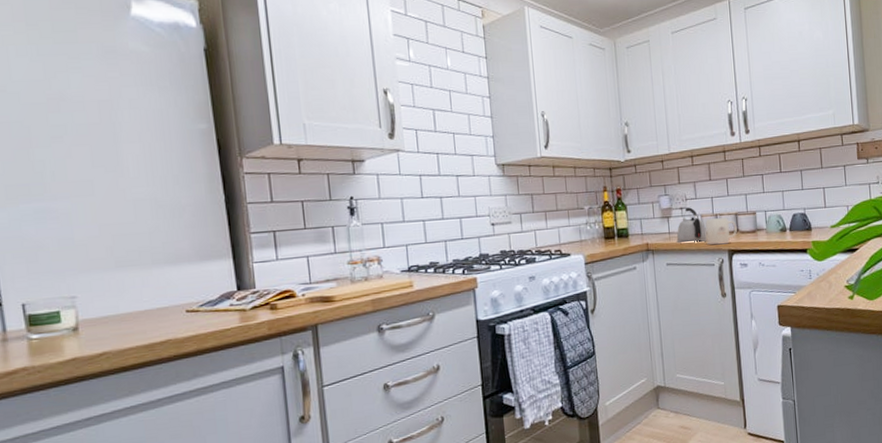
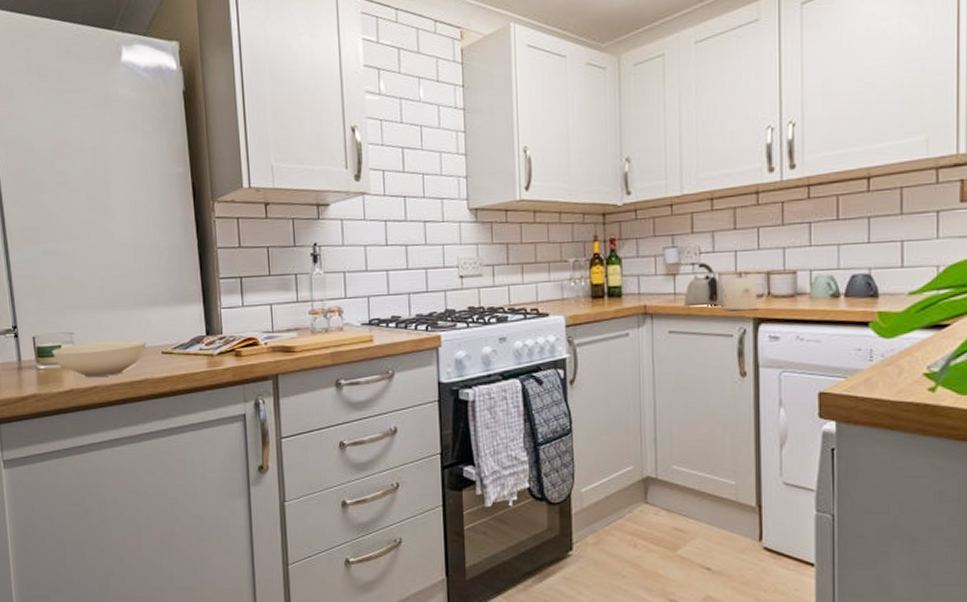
bowl: none [46,300,168,344] -> present [51,340,147,378]

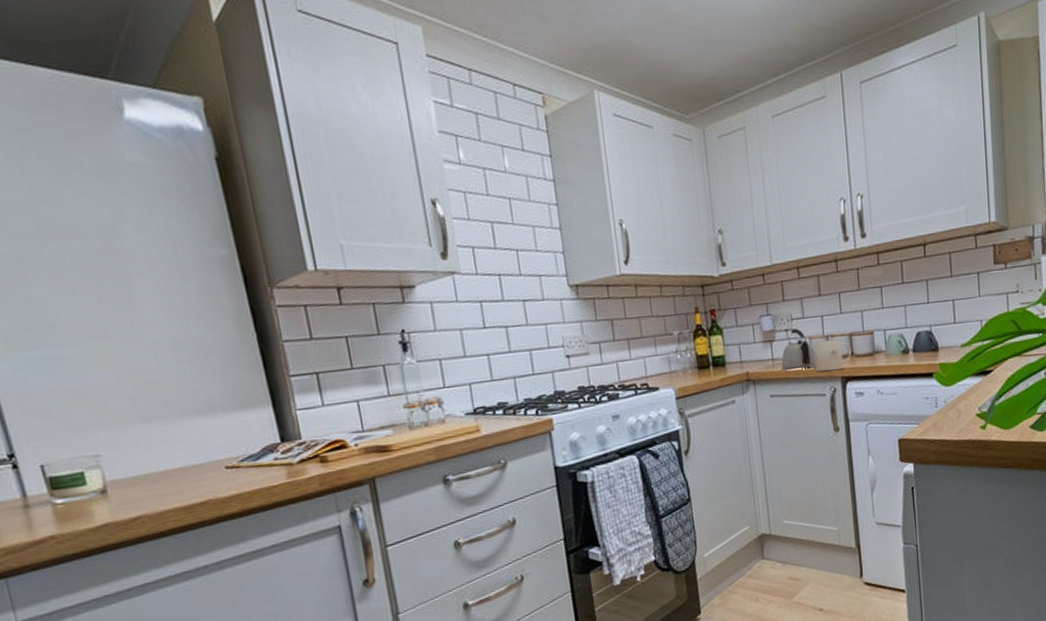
bowl: present [51,340,147,378] -> none [69,455,204,507]

